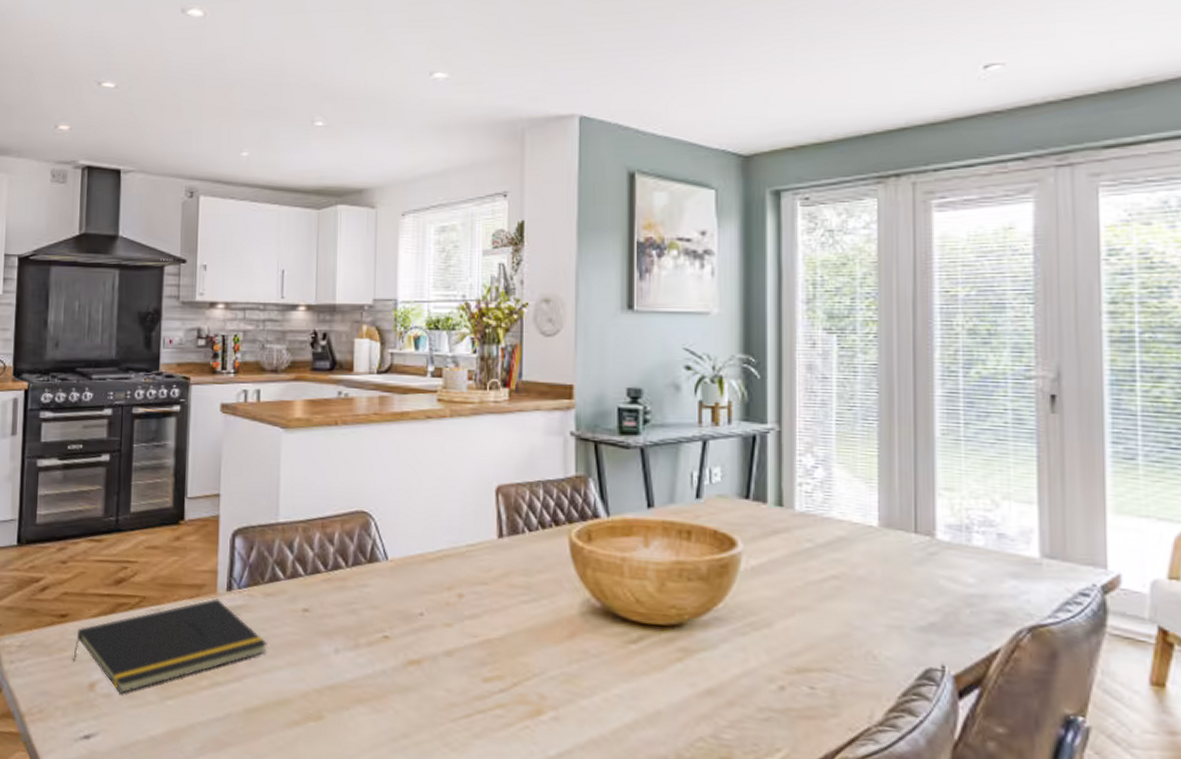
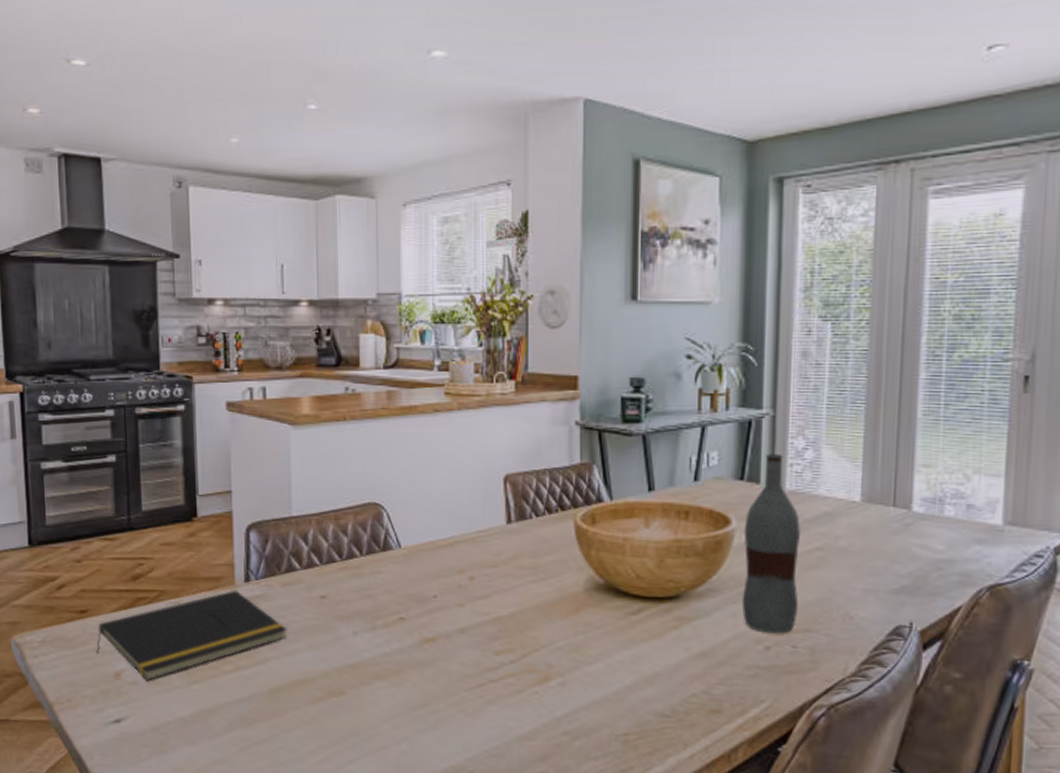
bottle: none [751,471,815,672] -> present [741,453,800,634]

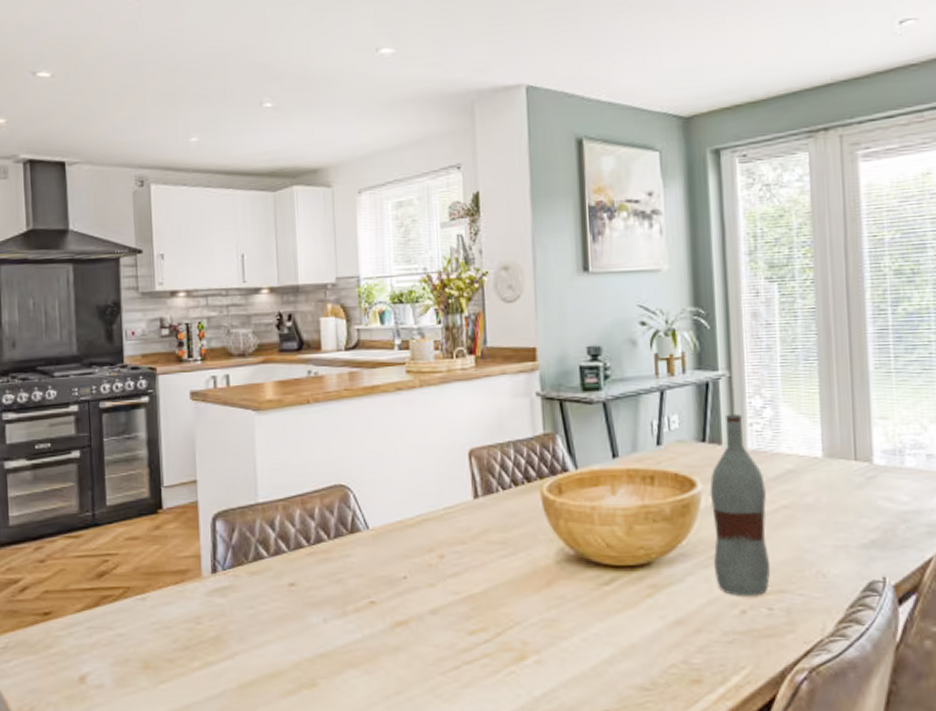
notepad: present [96,590,288,680] -> none [60,582,257,683]

